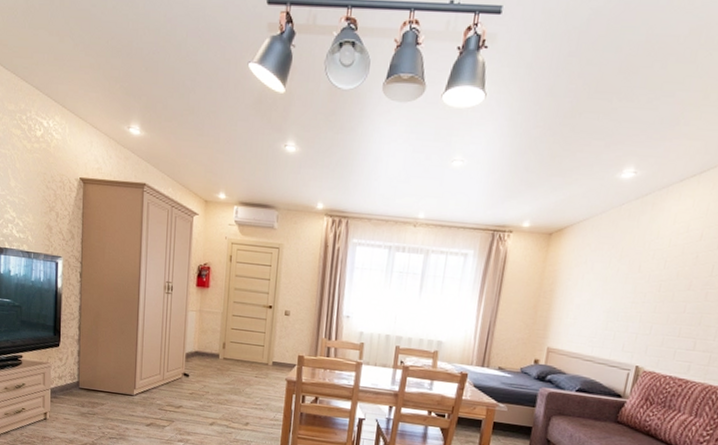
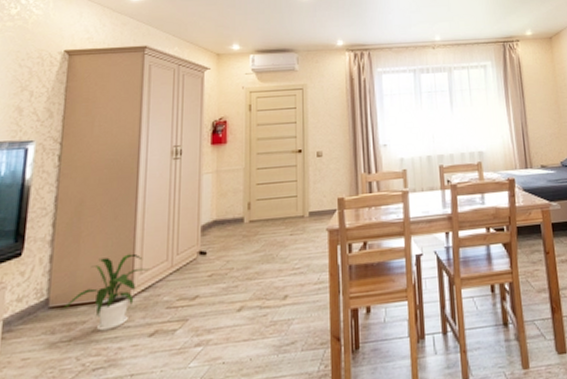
house plant: none [89,361,147,415] -> present [63,253,149,331]

